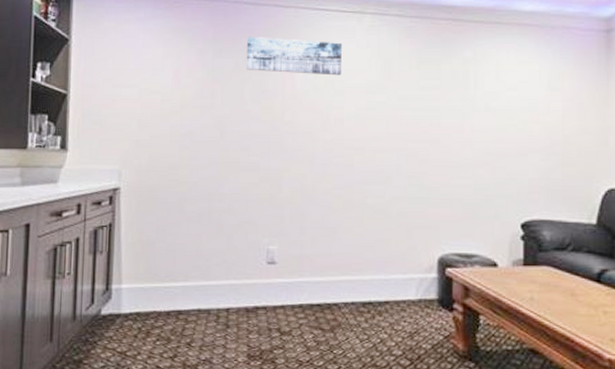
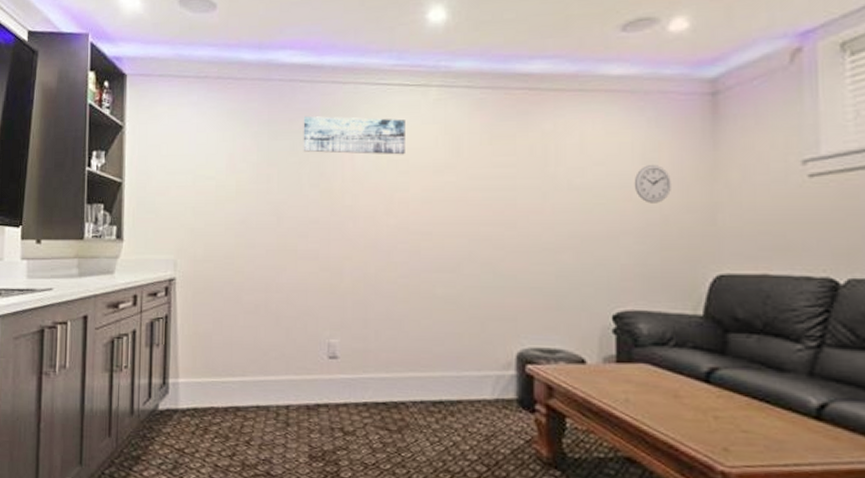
wall clock: none [541,92,573,125] -> present [634,165,672,204]

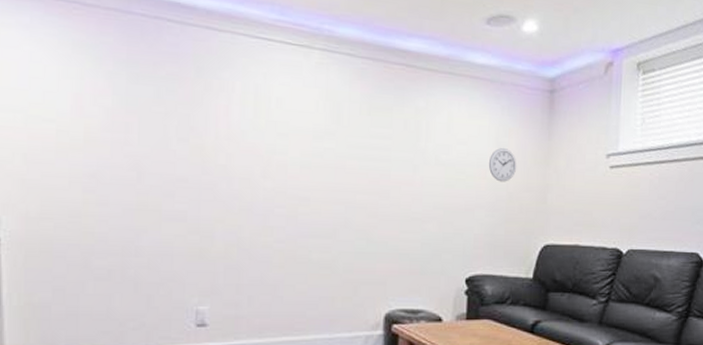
wall art: present [303,115,405,155] -> none [170,60,286,117]

